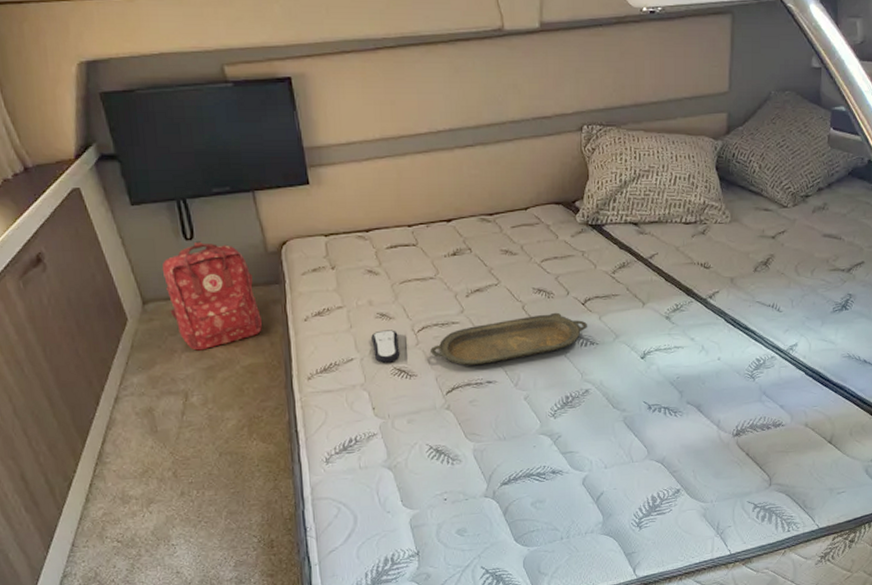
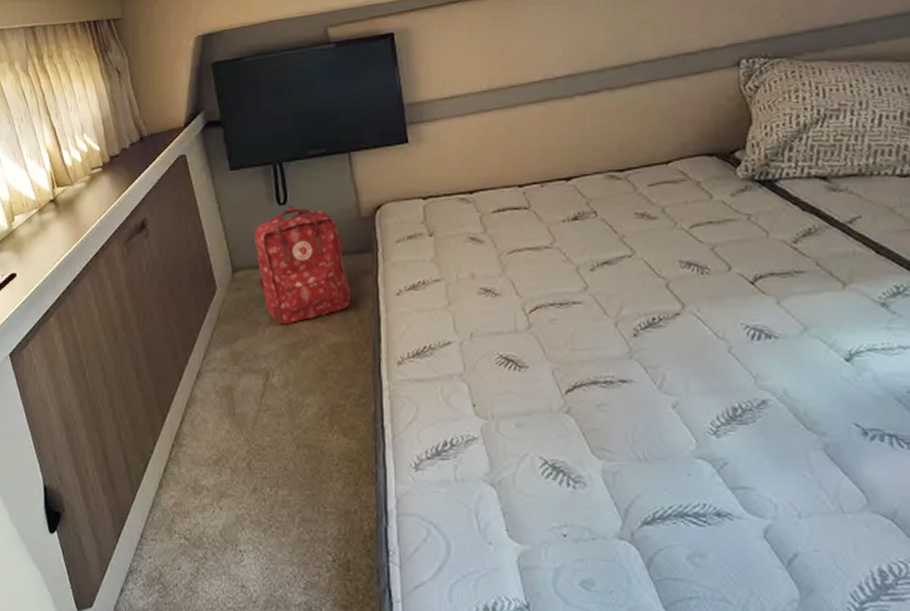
remote control: present [371,330,401,363] -> none [473,309,508,349]
serving tray: present [431,312,587,366] -> none [545,293,760,359]

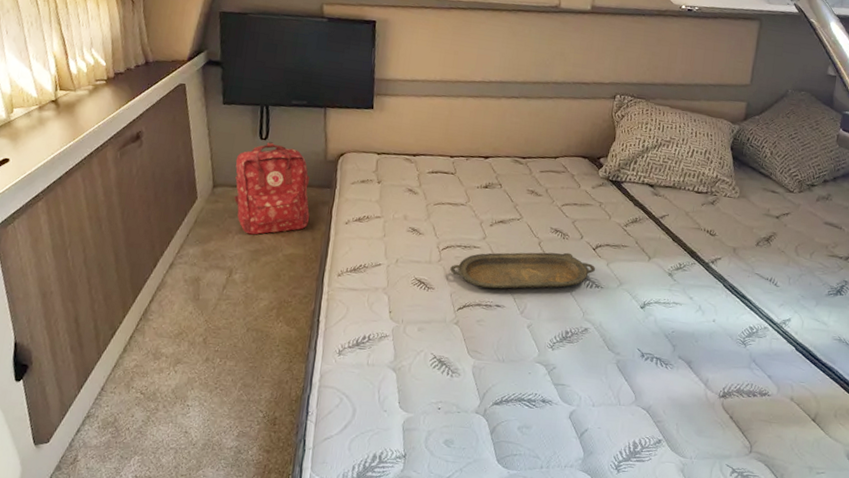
serving tray: none [545,293,760,359] -> present [450,252,595,289]

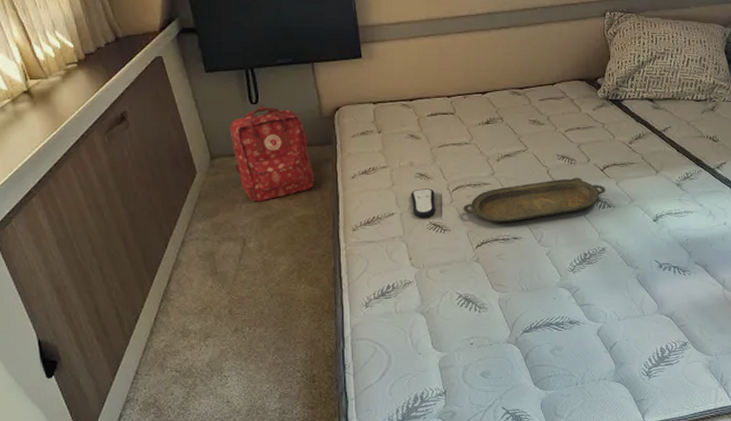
remote control: none [399,243,424,273] -> present [411,188,436,218]

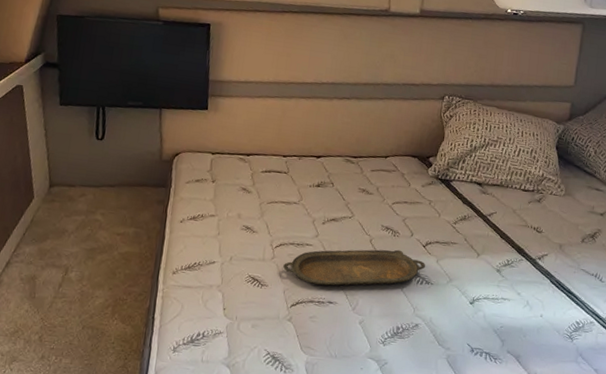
backpack: present [229,105,314,202] -> none [70,142,145,234]
remote control: present [411,188,436,218] -> none [233,241,258,271]

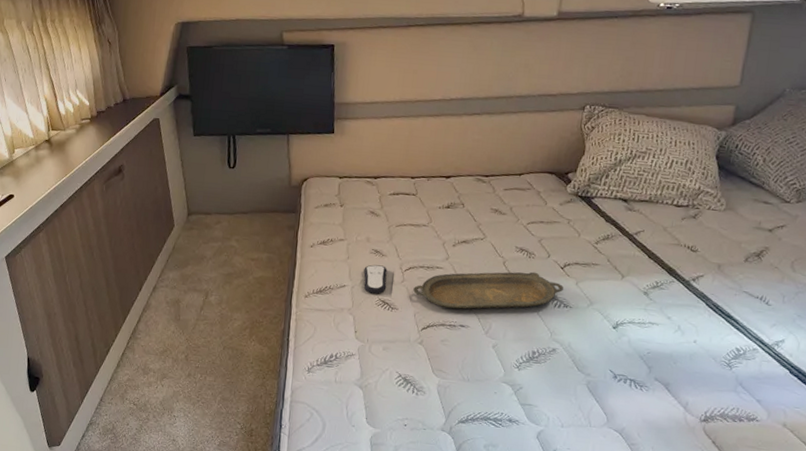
remote control: none [233,241,258,271] -> present [363,264,388,294]

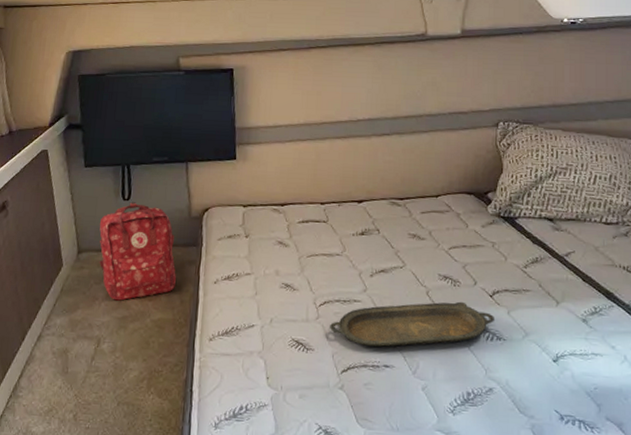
backpack: none [207,170,276,259] -> present [99,202,176,301]
remote control: present [363,264,388,294] -> none [274,300,300,334]

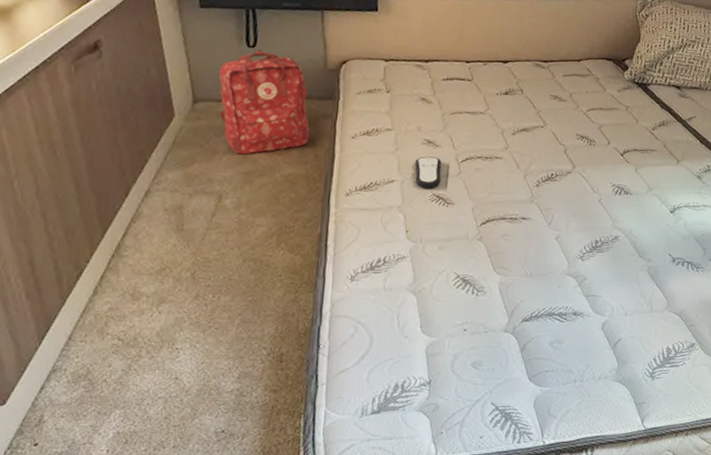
remote control: none [274,300,300,334] -> present [415,156,442,189]
serving tray: present [330,301,494,348] -> none [471,159,624,201]

